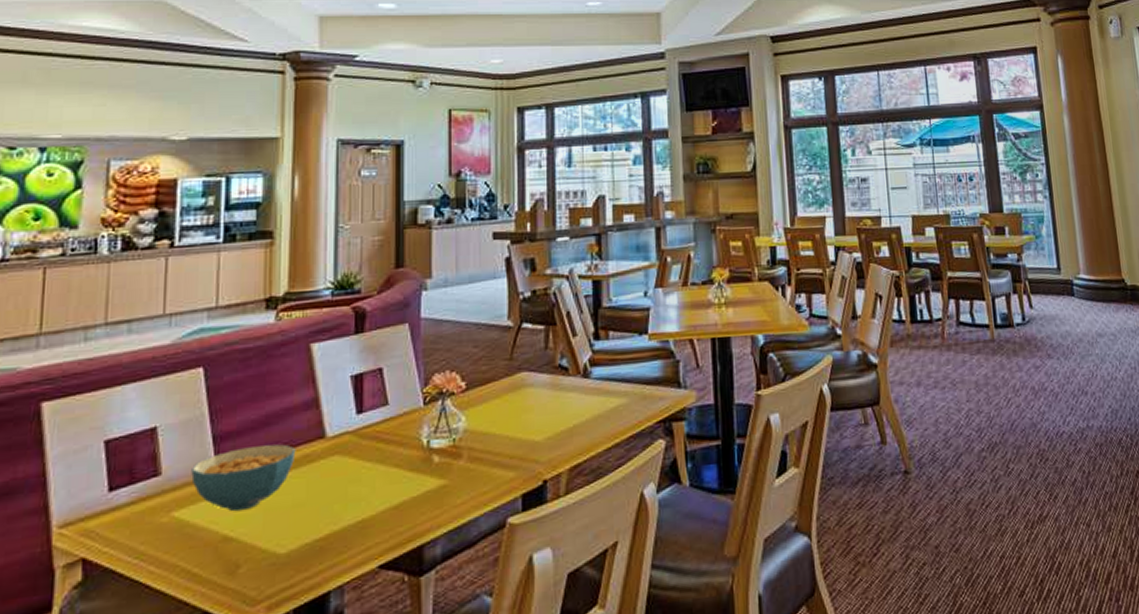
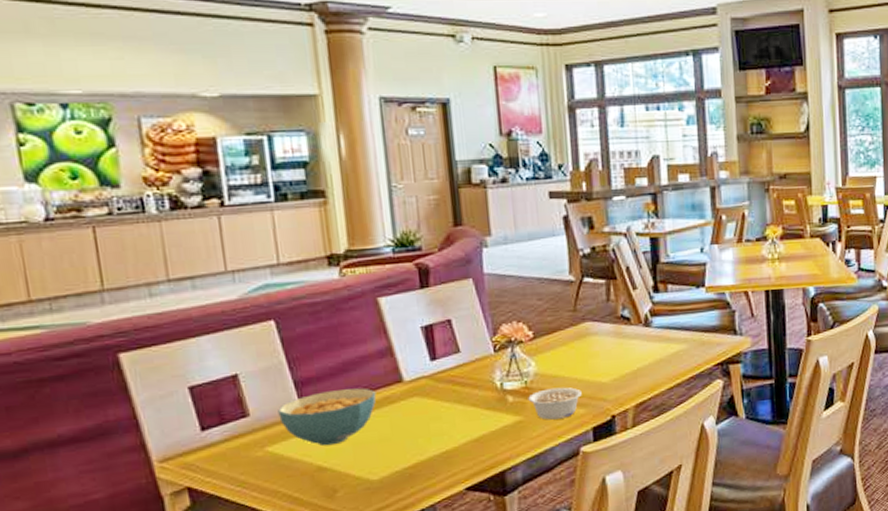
legume: none [455,446,513,485] -> present [528,387,582,420]

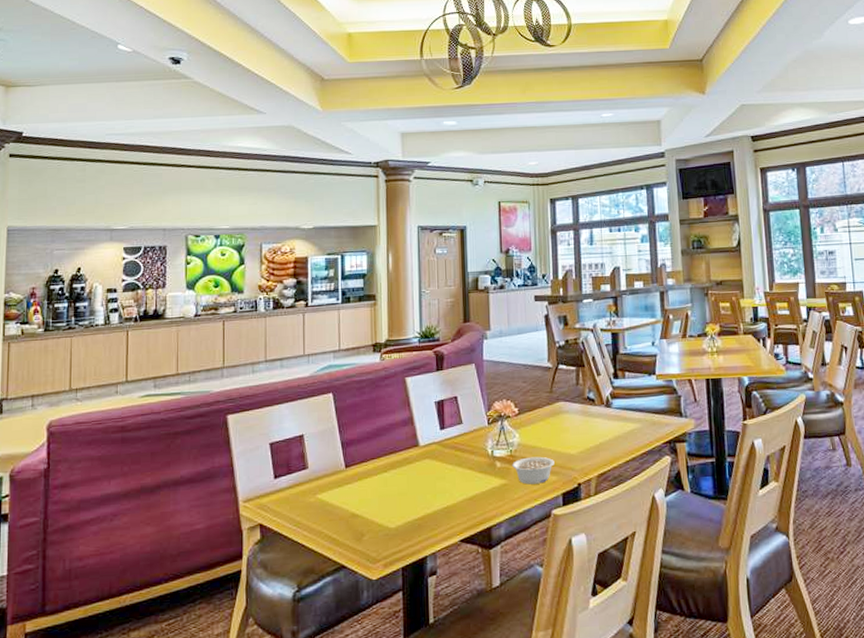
cereal bowl: present [278,388,377,446] -> none [328,450,399,497]

